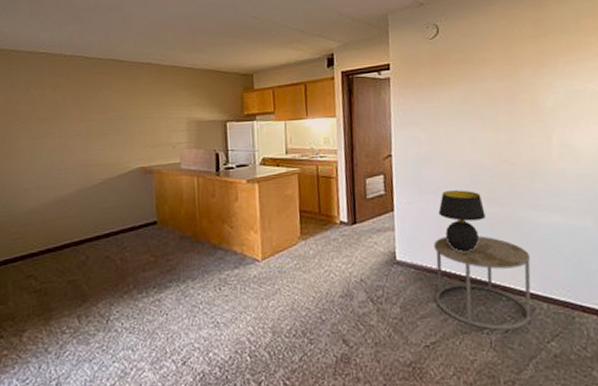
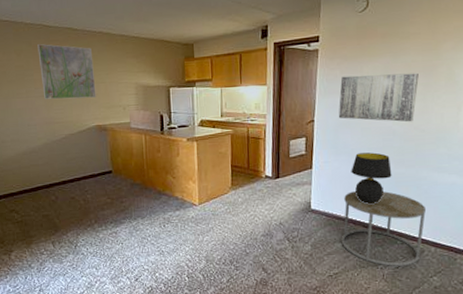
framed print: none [76,77,142,139] -> present [37,44,96,100]
wall art: none [417,100,502,155] -> present [339,73,419,122]

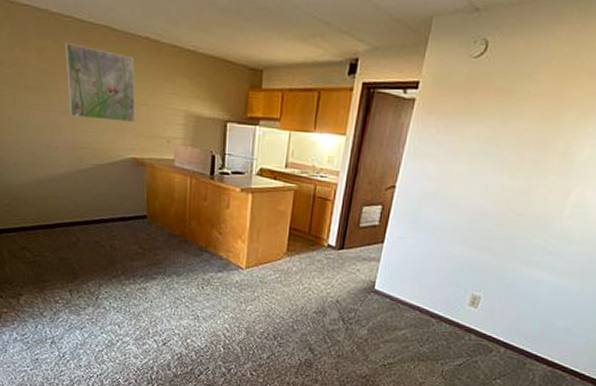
wall art: present [339,73,419,122] -> none [426,136,529,204]
side table: present [341,191,427,267] -> none [402,275,505,365]
table lamp: present [351,152,392,204] -> none [427,232,475,292]

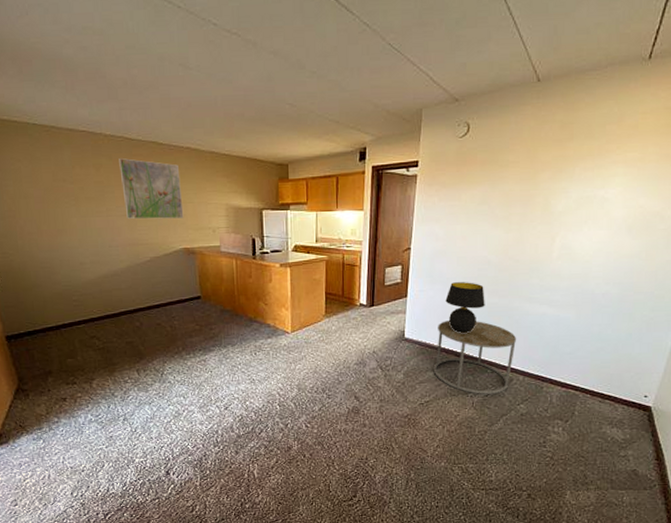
side table: none [402,275,505,365] -> present [433,321,517,395]
table lamp: none [427,232,475,292] -> present [445,282,485,333]

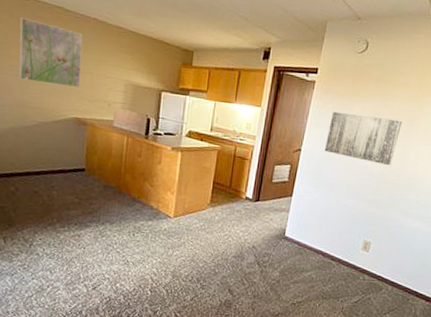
side table: present [433,321,517,395] -> none [308,224,390,302]
wall art: none [436,202,516,252] -> present [325,111,402,166]
table lamp: present [445,282,485,333] -> none [328,188,365,238]

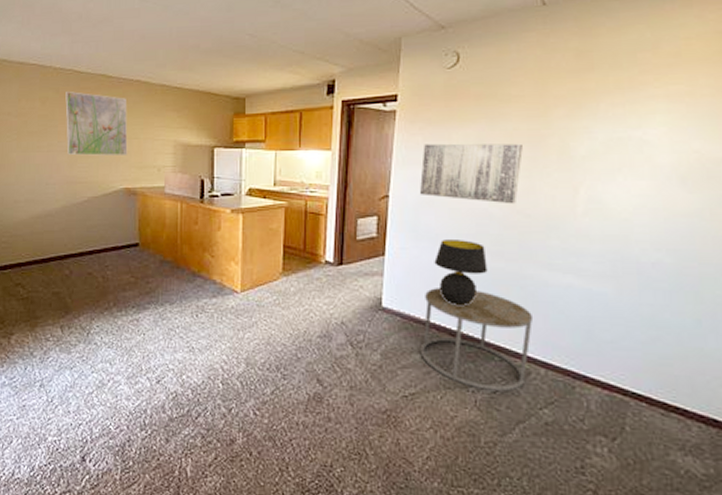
side table: none [308,224,390,302] -> present [420,288,534,392]
table lamp: none [328,188,365,238] -> present [434,240,488,305]

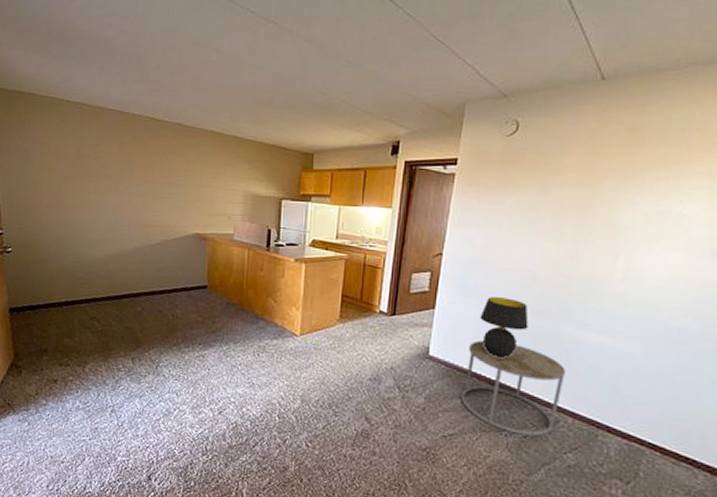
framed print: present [65,92,128,156] -> none [142,138,201,202]
wall art: present [420,143,523,204] -> none [472,206,570,268]

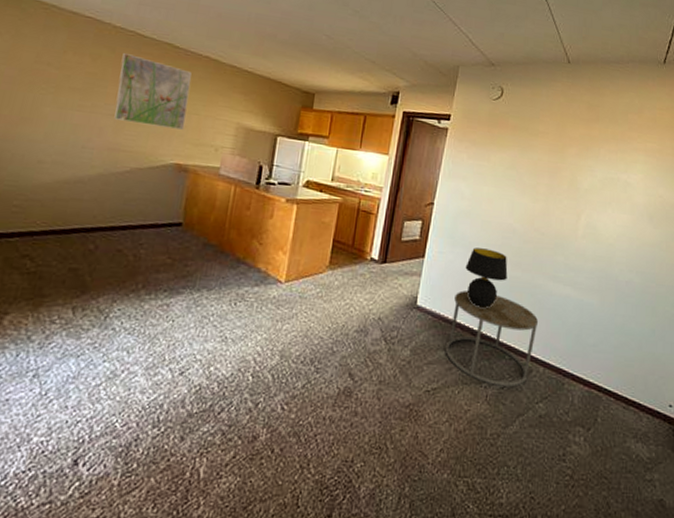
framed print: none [142,138,201,202] -> present [114,53,192,130]

